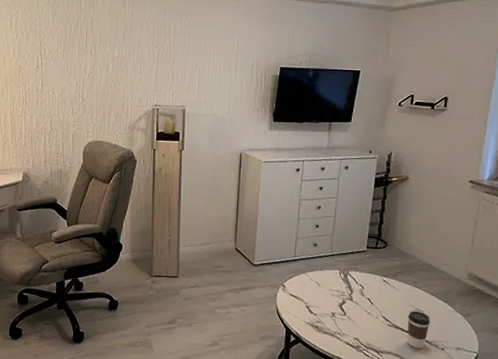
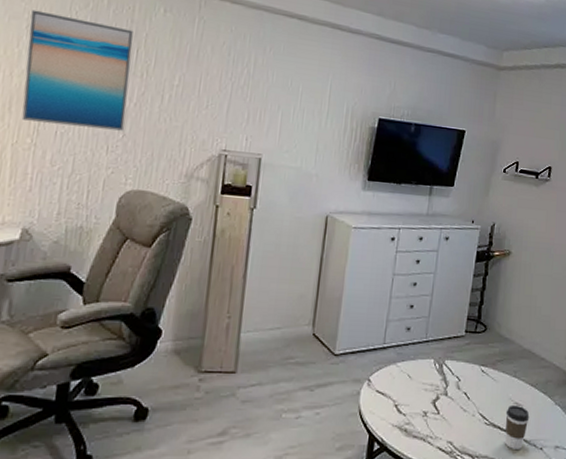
wall art: none [12,11,83,96] -> present [21,9,133,131]

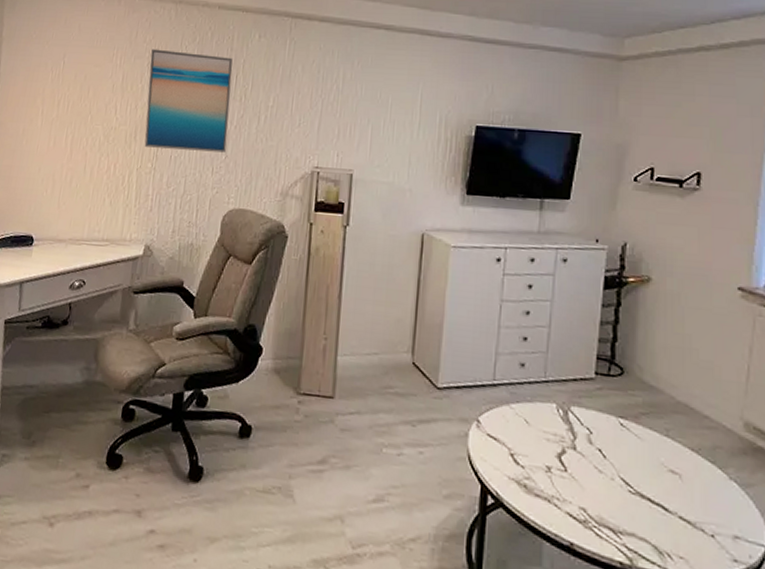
coffee cup: present [505,404,530,449] -> none [657,471,692,532]

